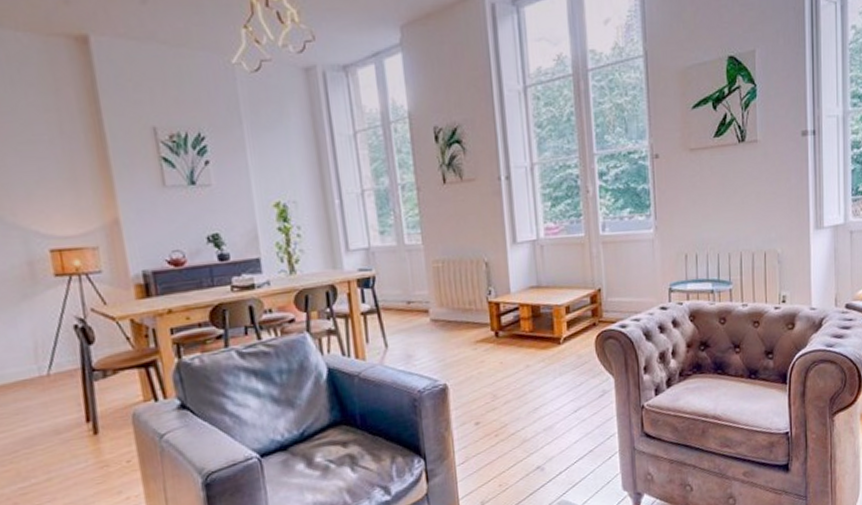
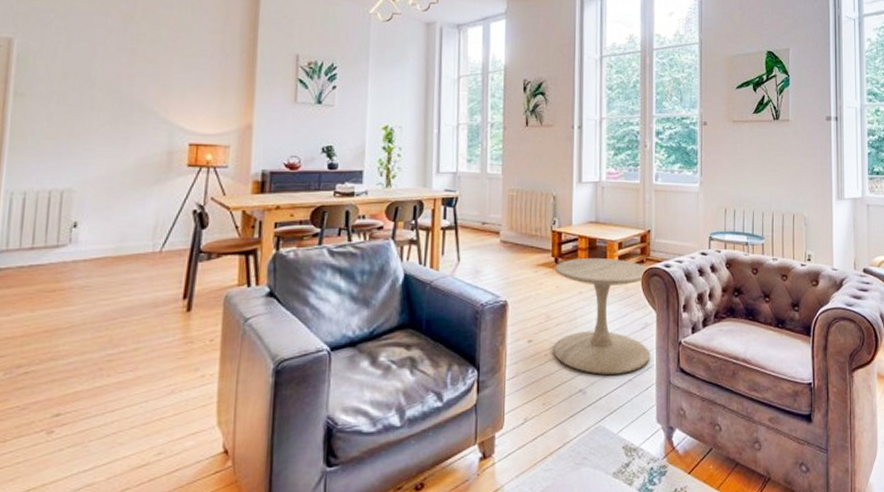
side table: none [496,324,612,449] -> present [553,257,651,375]

